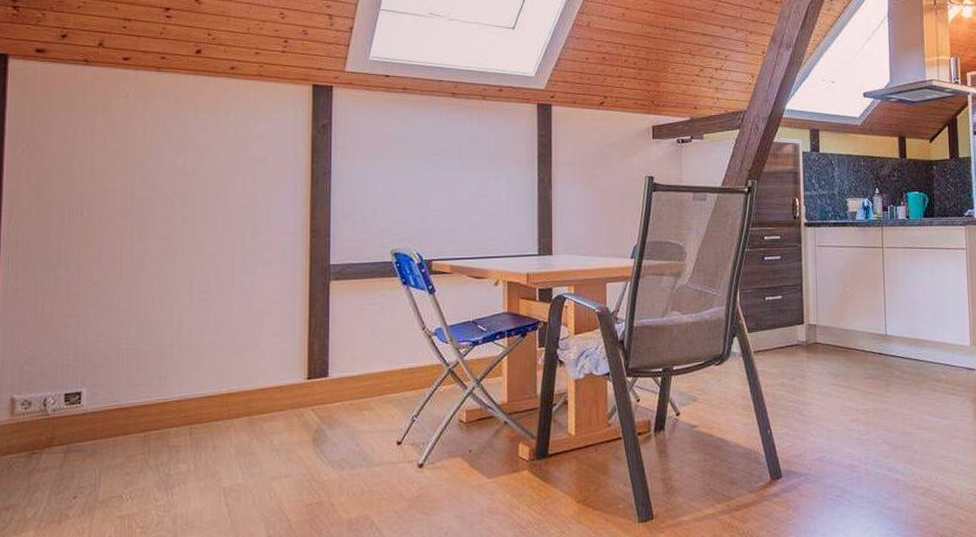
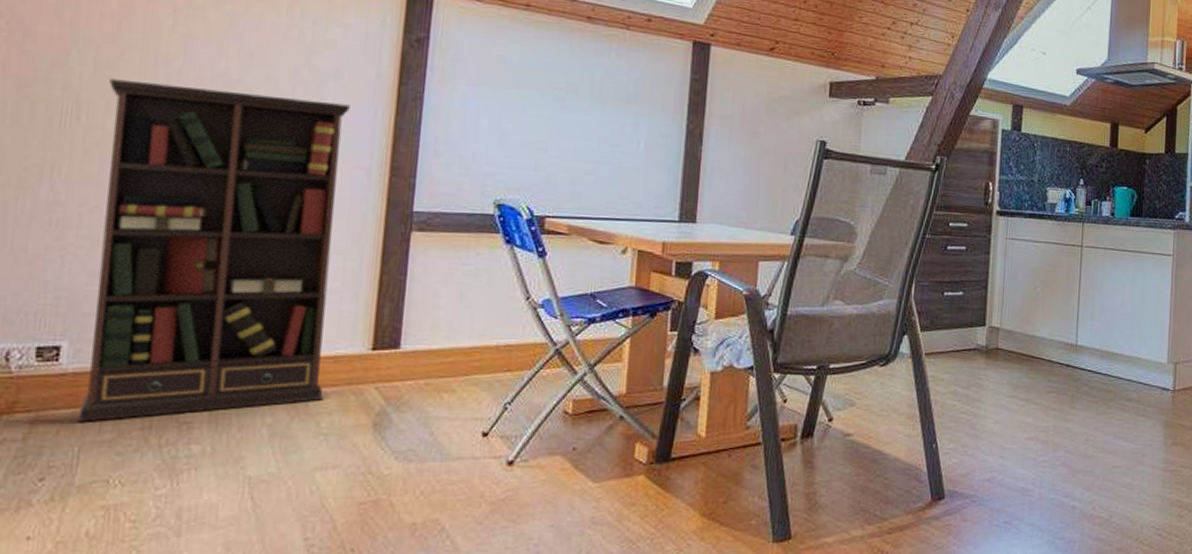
bookcase: none [97,180,277,451] -> present [77,78,350,422]

